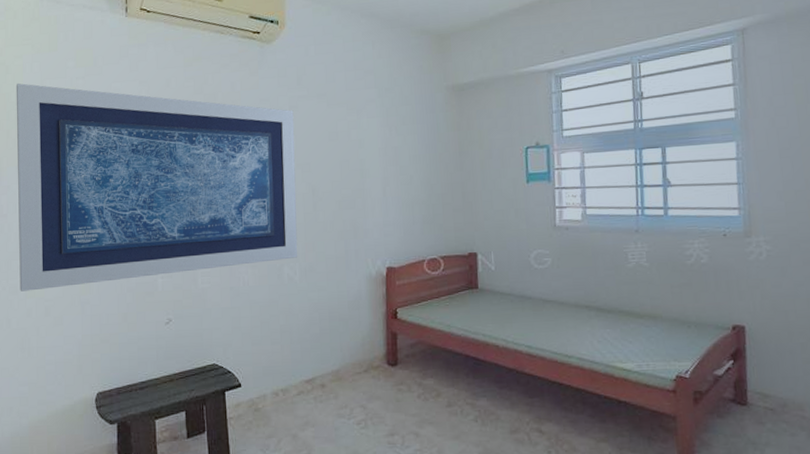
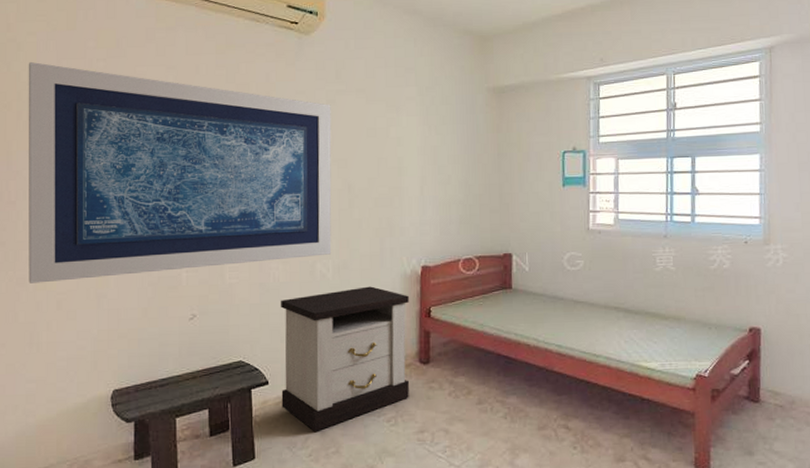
nightstand: none [250,288,378,434] -> present [280,286,409,431]

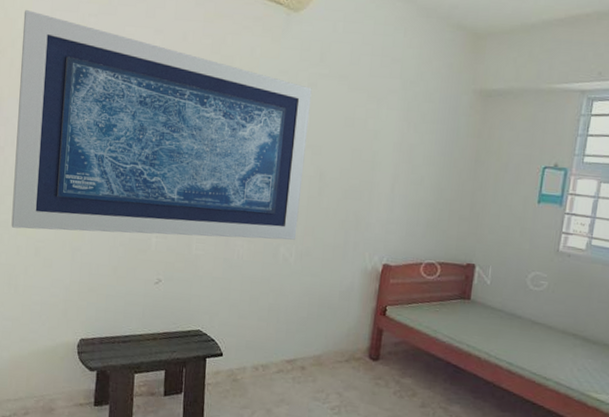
nightstand: present [280,286,409,431] -> none [233,276,367,408]

